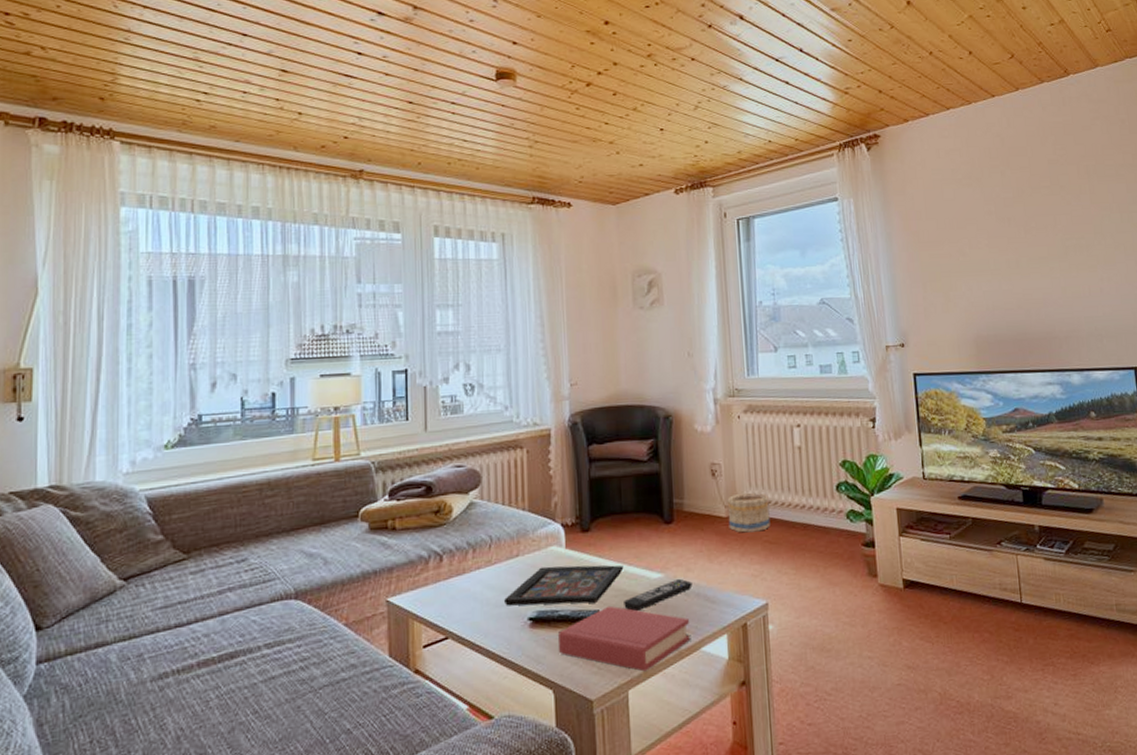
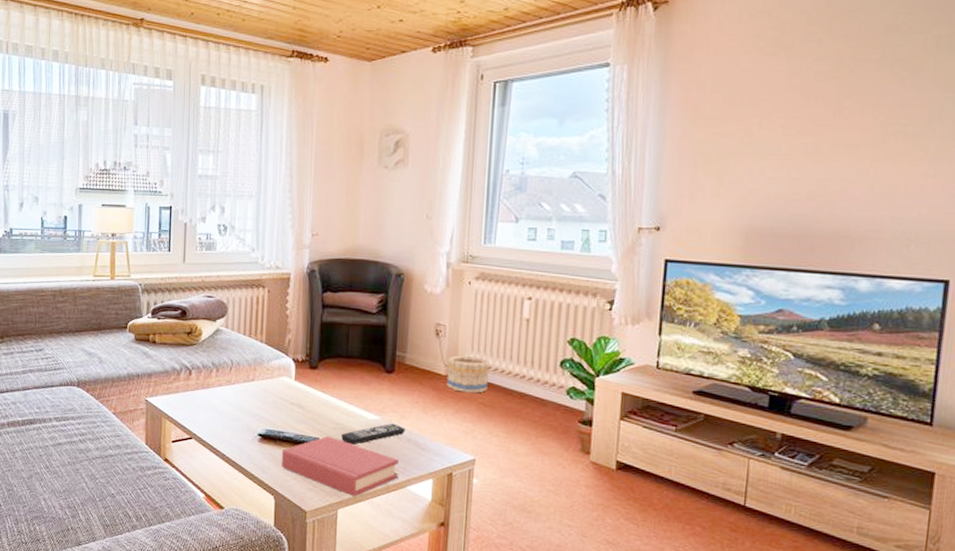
decorative tray: present [503,565,624,606] -> none [238,393,344,431]

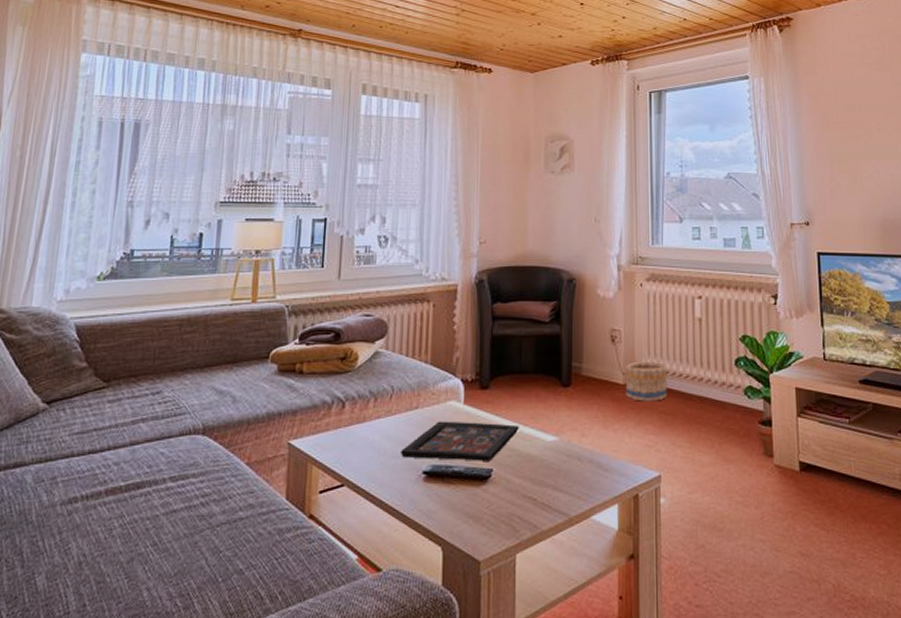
decorative tray: none [238,393,344,431] -> present [400,421,519,461]
hardback book: present [281,436,399,497] -> none [449,465,582,536]
remote control: present [341,423,406,445] -> none [517,443,586,474]

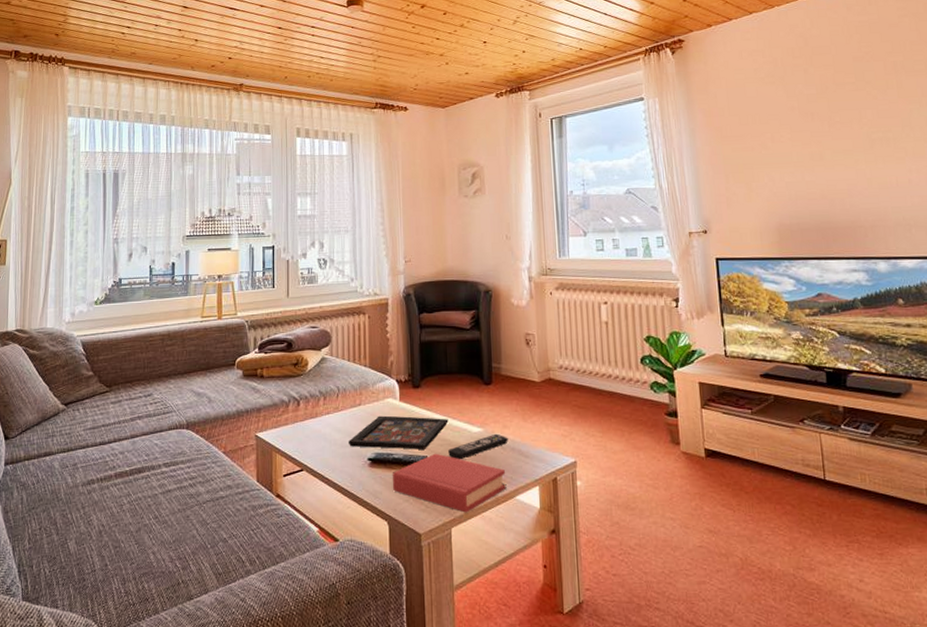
hardback book: none [449,465,582,536] -> present [392,453,507,513]
remote control: none [517,443,586,474] -> present [448,433,508,460]
basket: present [625,361,667,402] -> none [540,361,579,397]

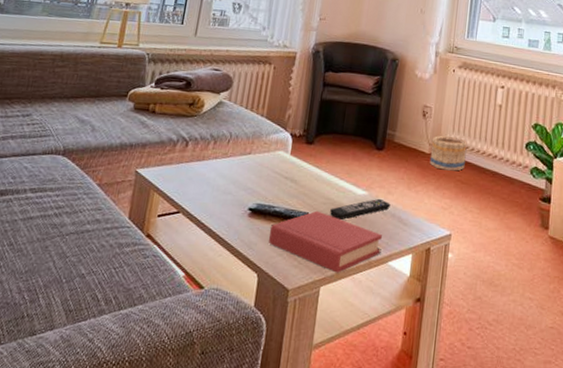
decorative tray: present [348,415,449,450] -> none [231,167,336,206]
basket: none [540,361,579,397] -> present [429,135,467,171]

